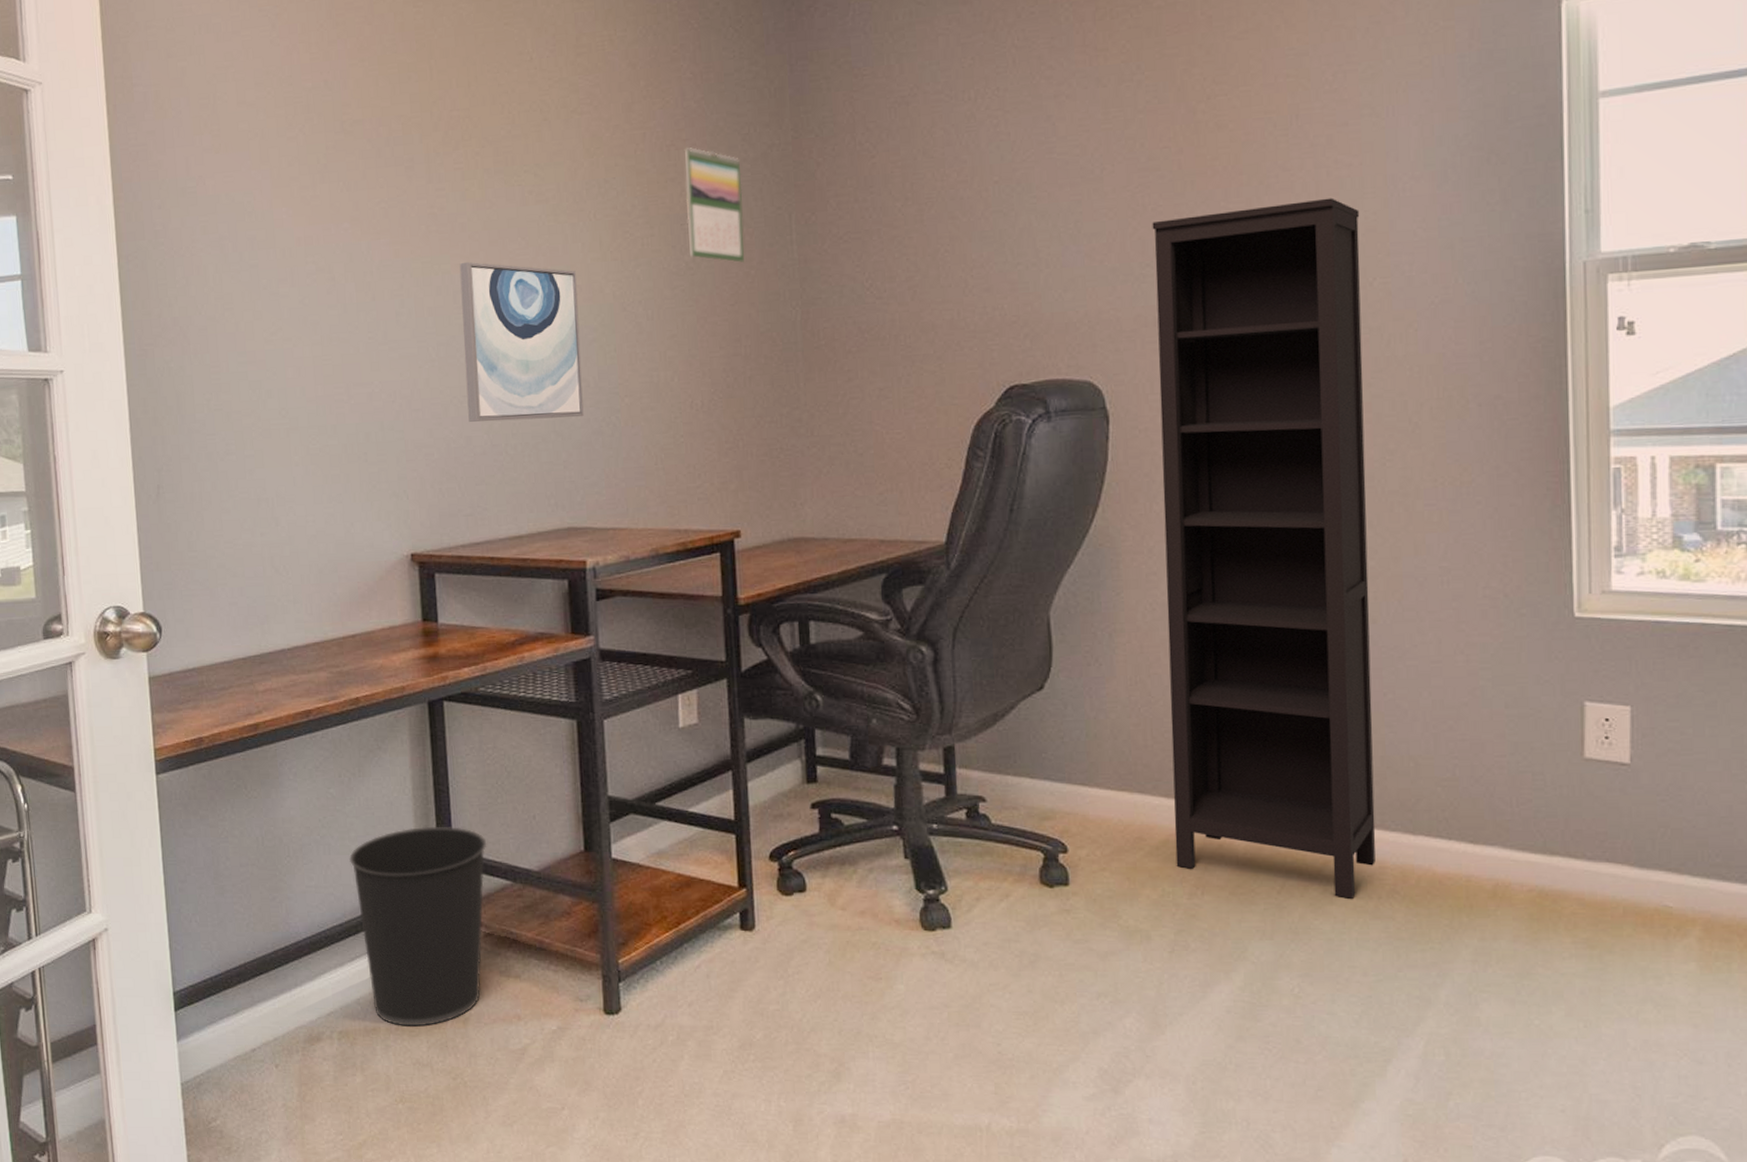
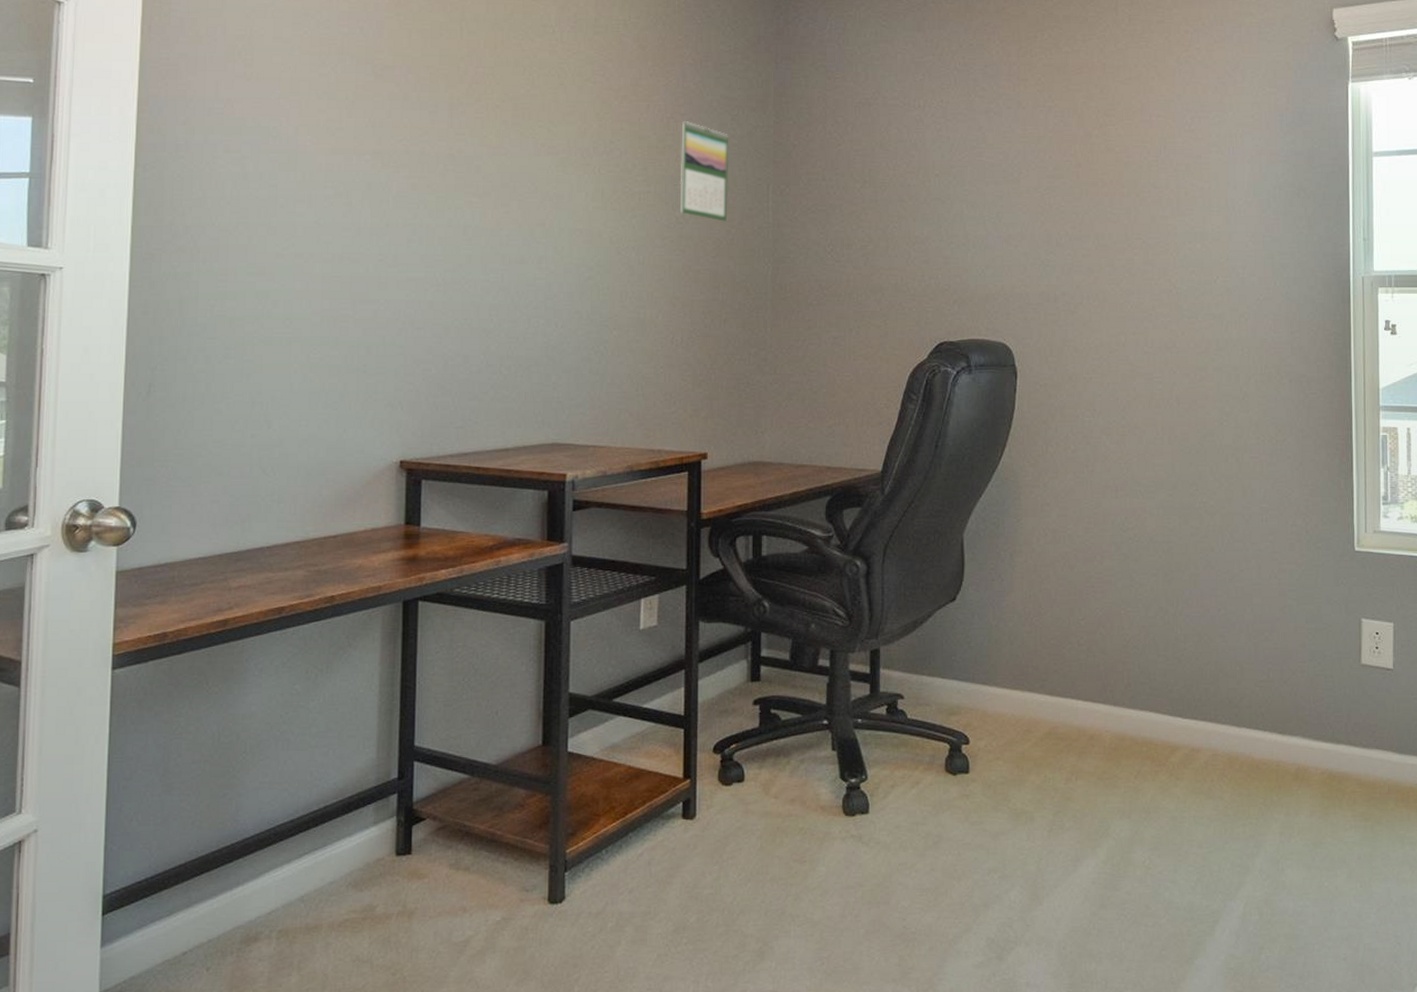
wastebasket: present [349,826,487,1027] -> none [308,722,448,923]
wall art: present [459,261,584,422] -> none [467,199,578,345]
bookcase: present [1152,197,1376,899] -> none [1055,212,1210,782]

